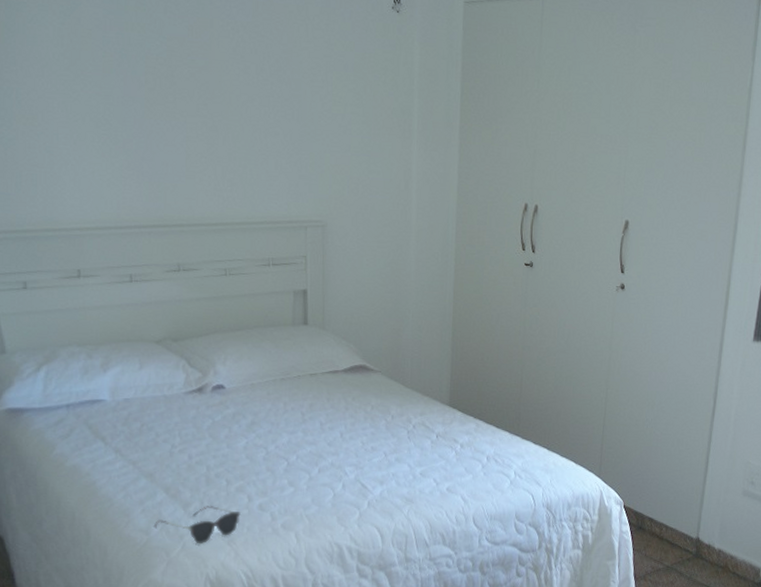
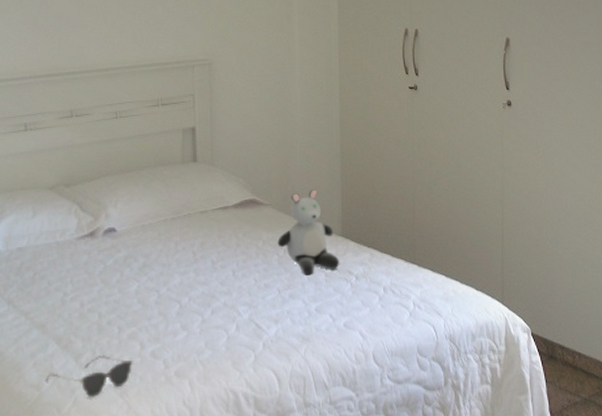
stuffed animal: none [386,359,446,441] -> present [277,189,340,275]

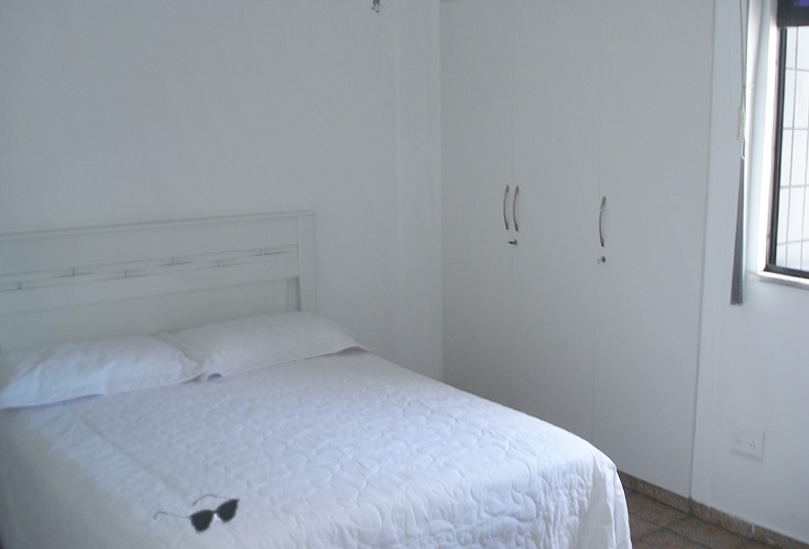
stuffed animal: present [277,189,340,275] -> none [380,338,441,418]

